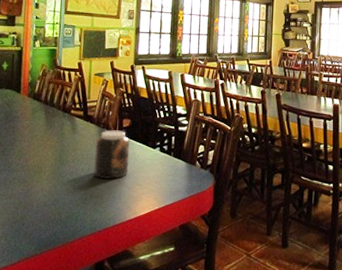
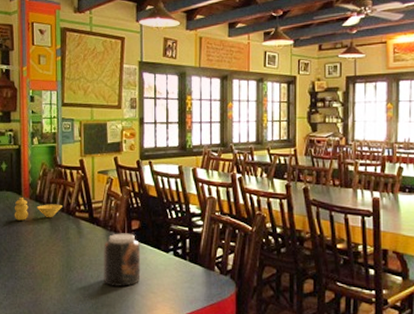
condiment set: none [11,95,59,117] -> present [14,198,62,220]

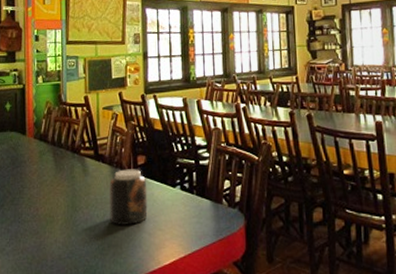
condiment set: present [14,198,62,220] -> none [18,137,67,161]

